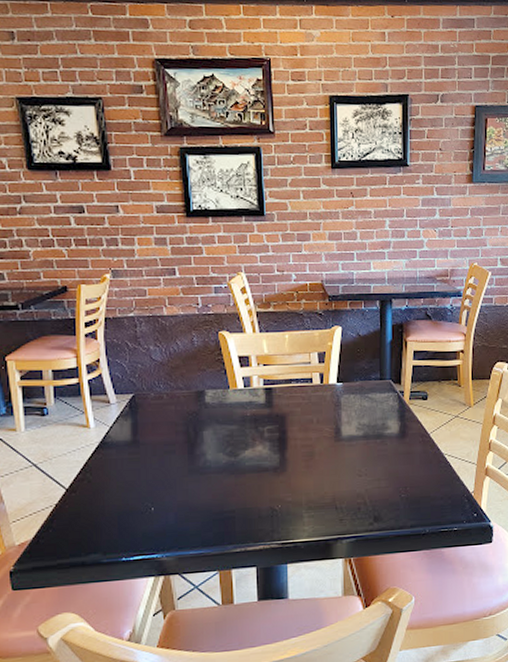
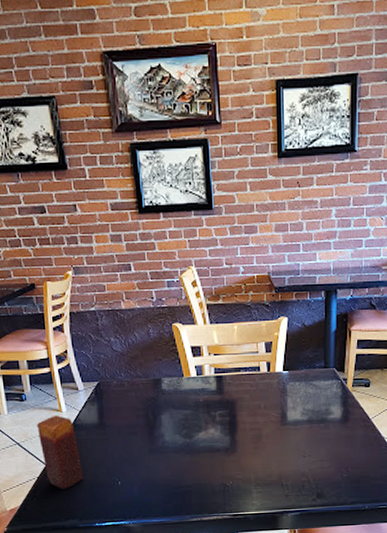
candle: none [58,432,111,518] -> present [36,415,84,489]

